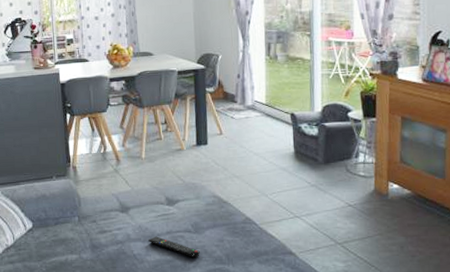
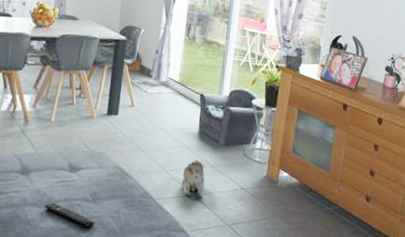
plush toy: none [283,180,309,217] -> present [181,159,206,195]

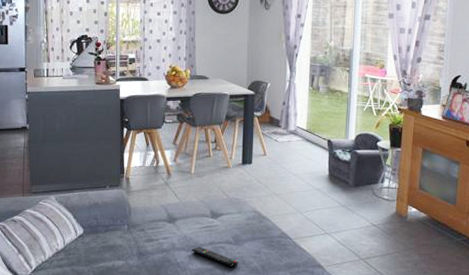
plush toy: present [181,159,206,195] -> none [315,200,338,233]

